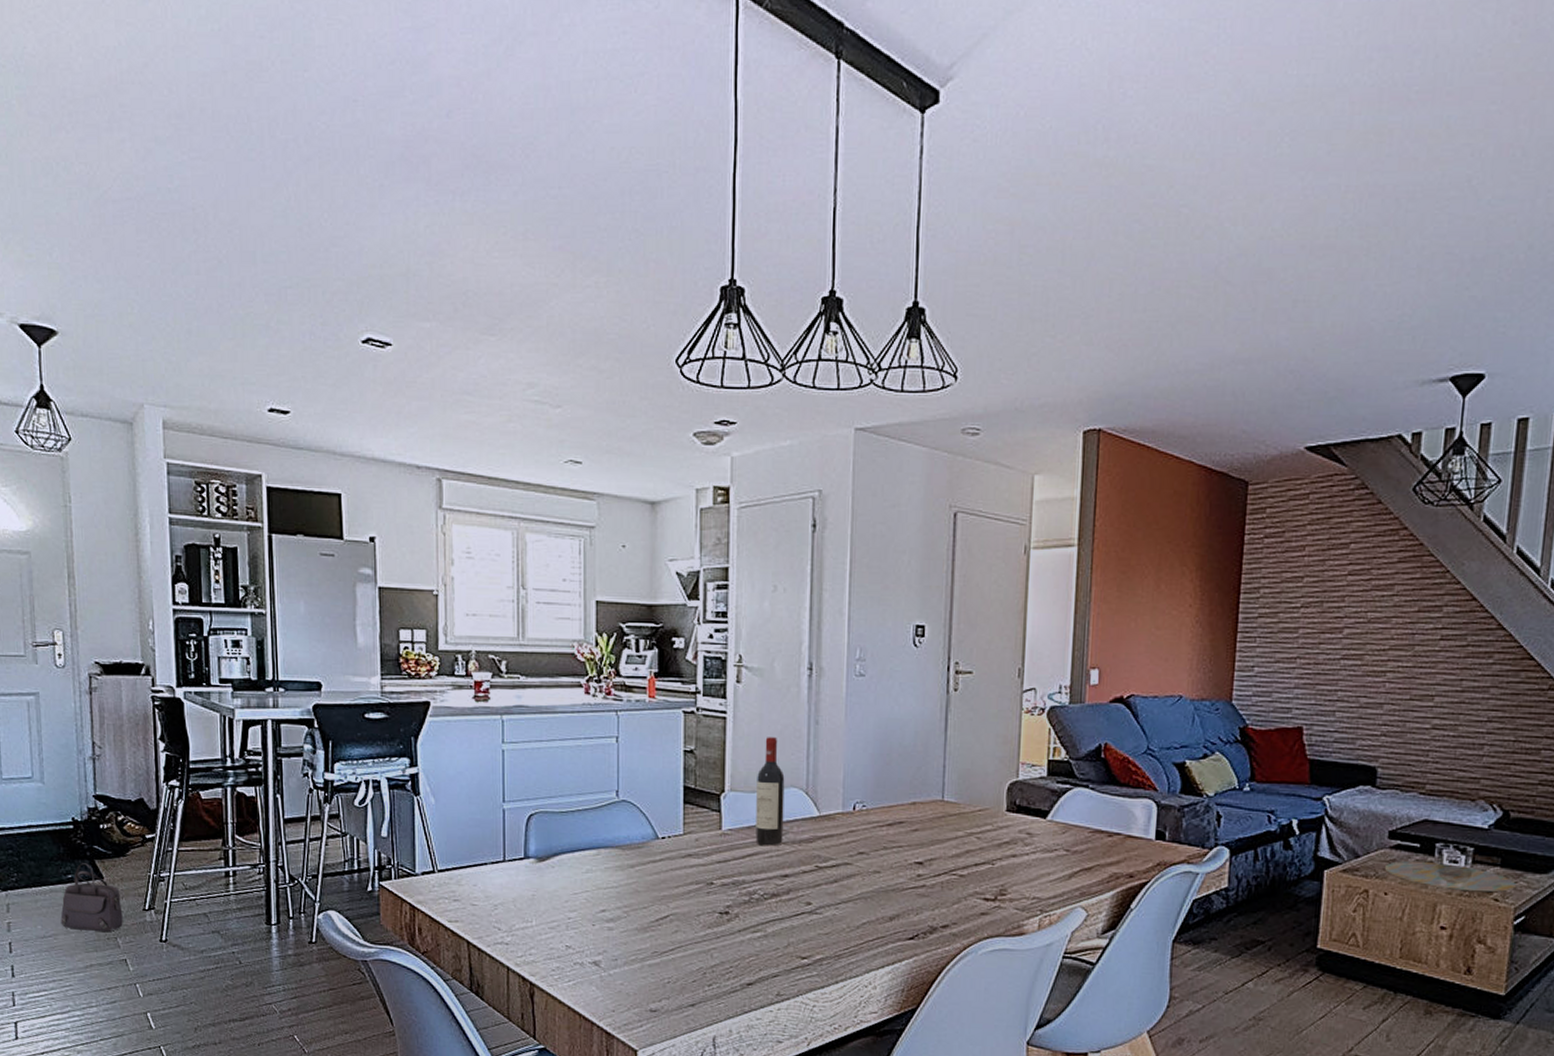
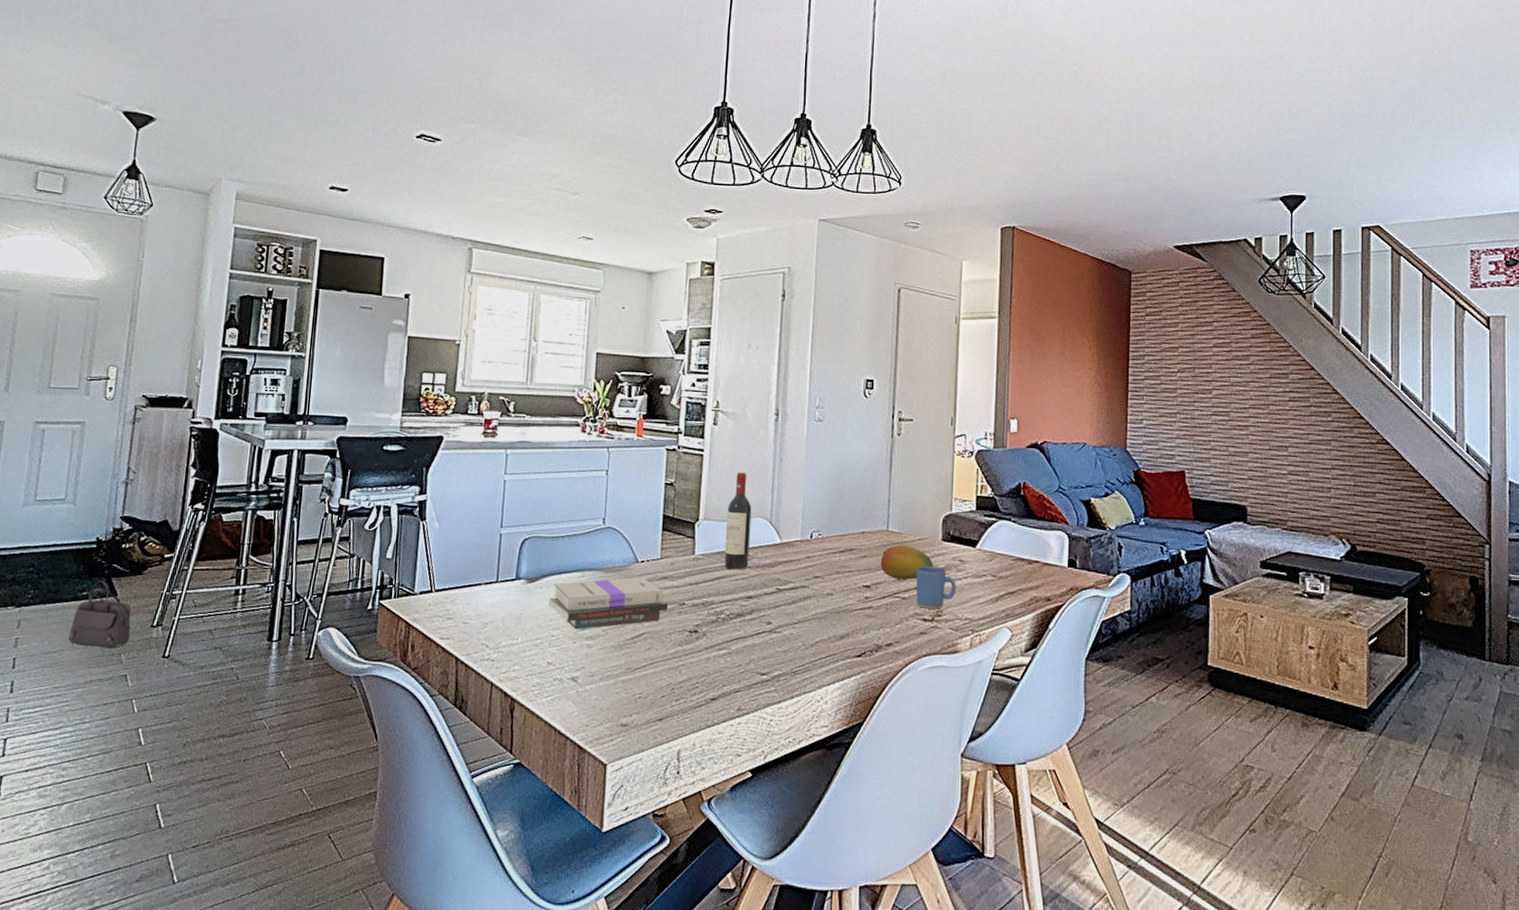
books: none [562,854,695,912] -> present [548,577,669,630]
fruit: none [934,817,996,856] -> present [880,545,933,580]
mug: none [975,840,1024,888] -> present [916,566,957,609]
decorative tray: present [1384,861,1517,893] -> none [1258,587,1368,616]

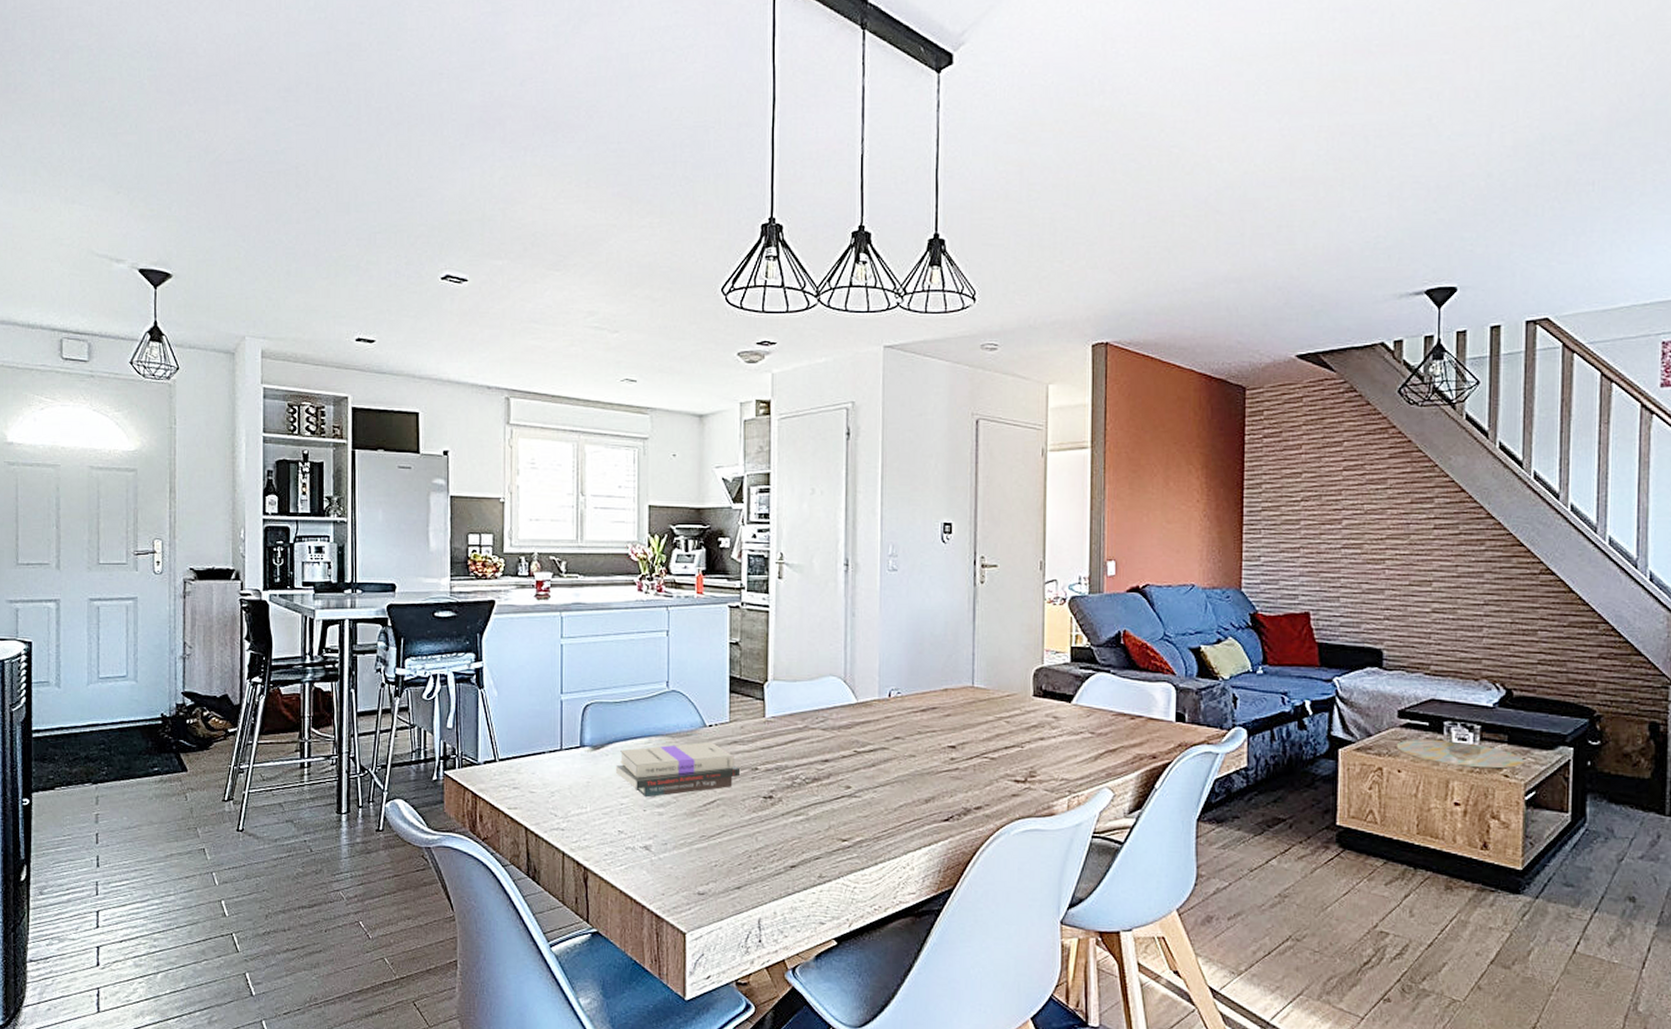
handbag: present [68,581,132,649] -> none [145,756,203,823]
wine bottle: present [724,472,752,571] -> none [797,629,824,733]
fruit: present [880,545,933,580] -> none [966,702,1024,739]
mug: present [916,566,957,609] -> none [1005,724,1051,770]
decorative tray: none [1258,587,1368,616] -> present [1396,739,1526,769]

